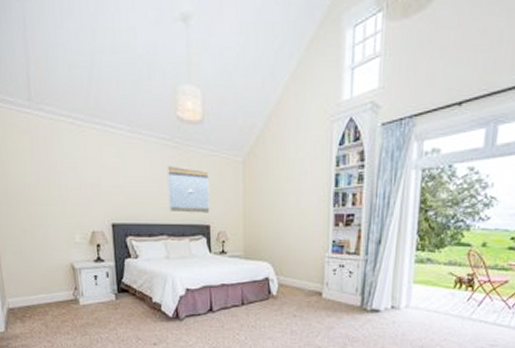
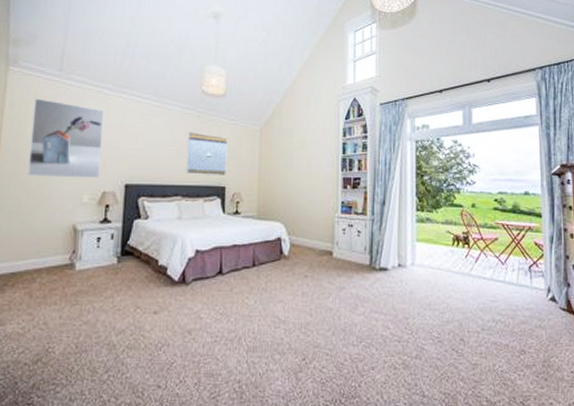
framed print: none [11,133,87,218] -> present [28,98,105,179]

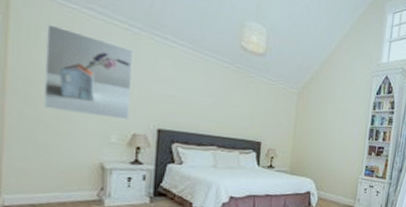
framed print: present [185,132,228,175] -> none [221,85,266,132]

